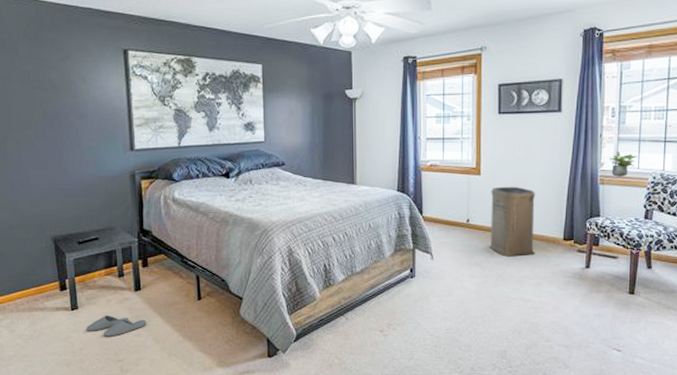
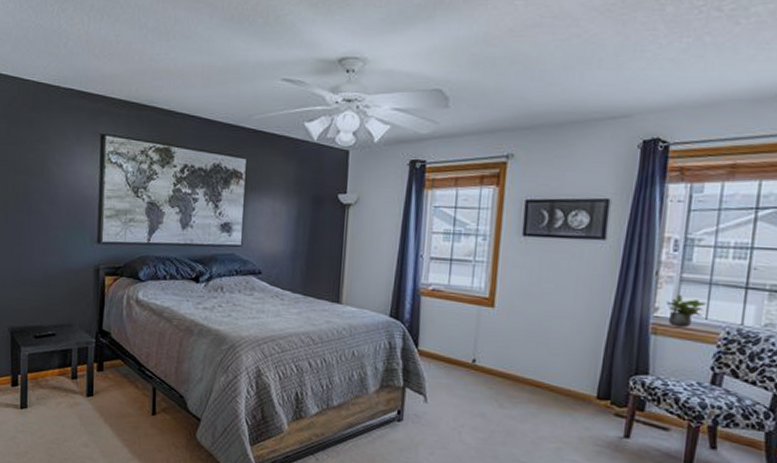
slippers: present [86,315,146,337] -> none [33,418,95,444]
laundry basket: present [489,186,535,257] -> none [498,323,563,413]

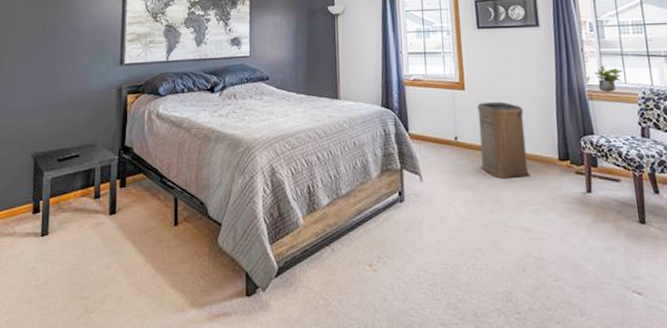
laundry basket: none [498,323,563,413] -> present [477,101,530,179]

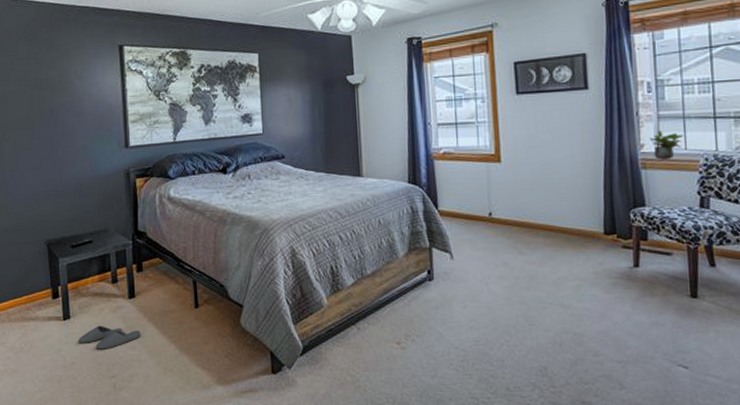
slippers: none [53,242,118,268] -> present [78,325,141,350]
laundry basket: present [477,101,530,179] -> none [514,174,571,255]

